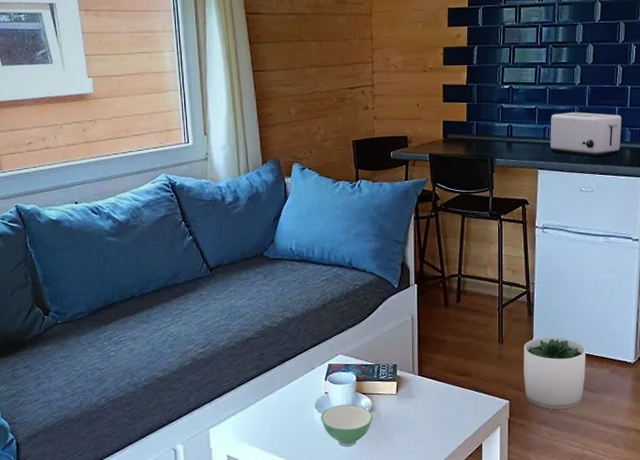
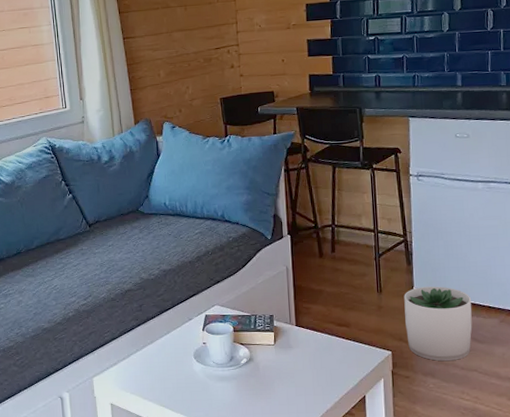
bowl: present [320,404,373,447] -> none [199,355,252,397]
toaster: present [550,111,622,157] -> none [420,58,496,103]

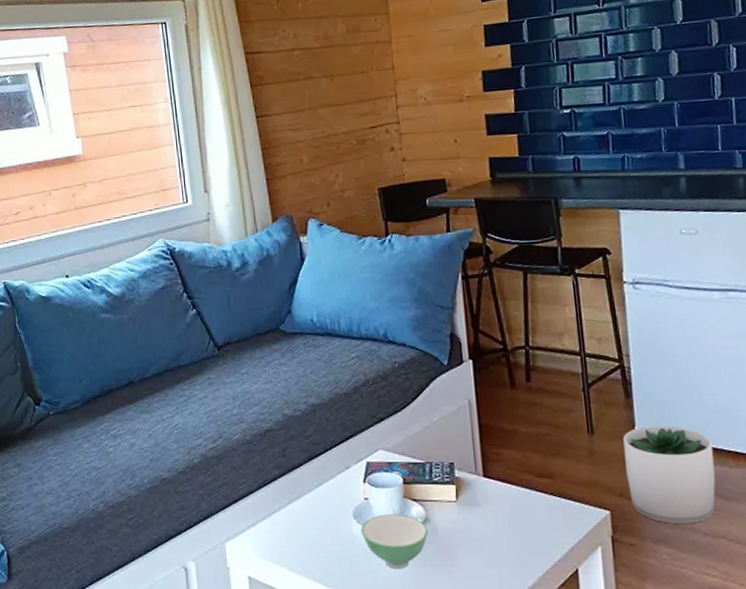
bowl: none [199,355,252,397] -> present [360,514,428,570]

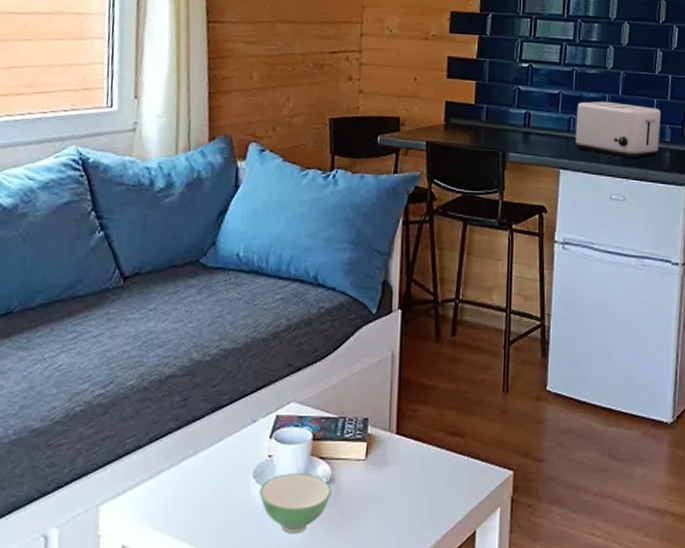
planter: present [622,425,716,525] -> none [533,386,613,485]
toaster: none [629,134,731,190] -> present [575,101,661,159]

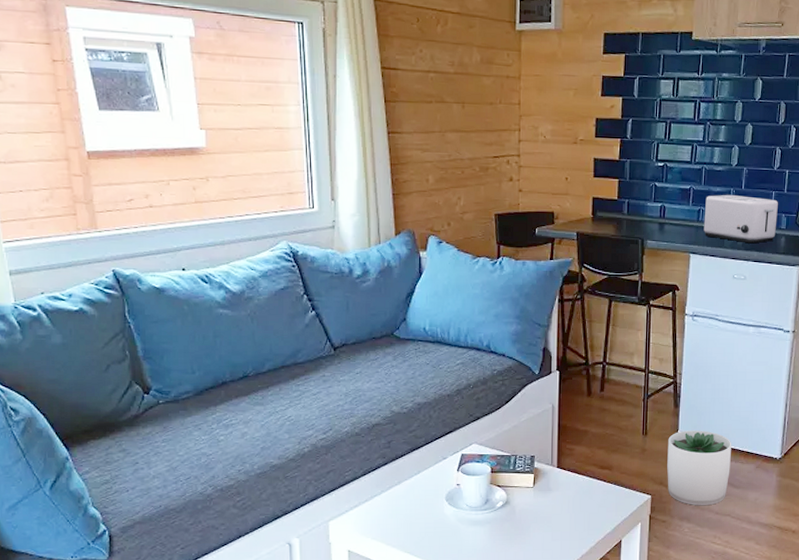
bowl: present [259,473,332,535] -> none [451,497,508,543]
planter: none [533,386,613,485] -> present [667,430,732,506]

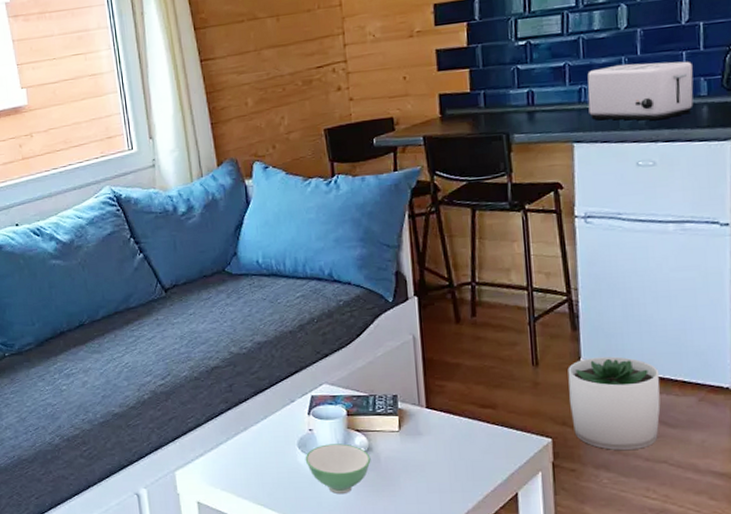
bowl: none [451,497,508,543] -> present [305,443,371,495]

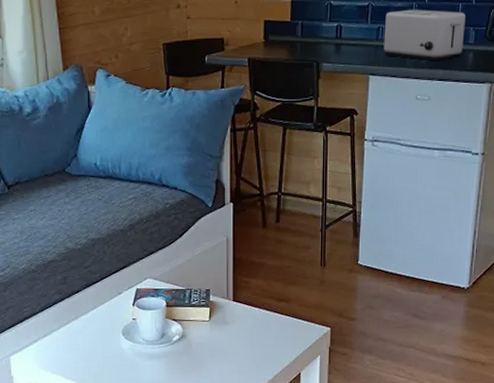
bowl: present [305,443,371,495] -> none [128,331,184,376]
planter: present [567,356,661,451] -> none [347,260,416,338]

